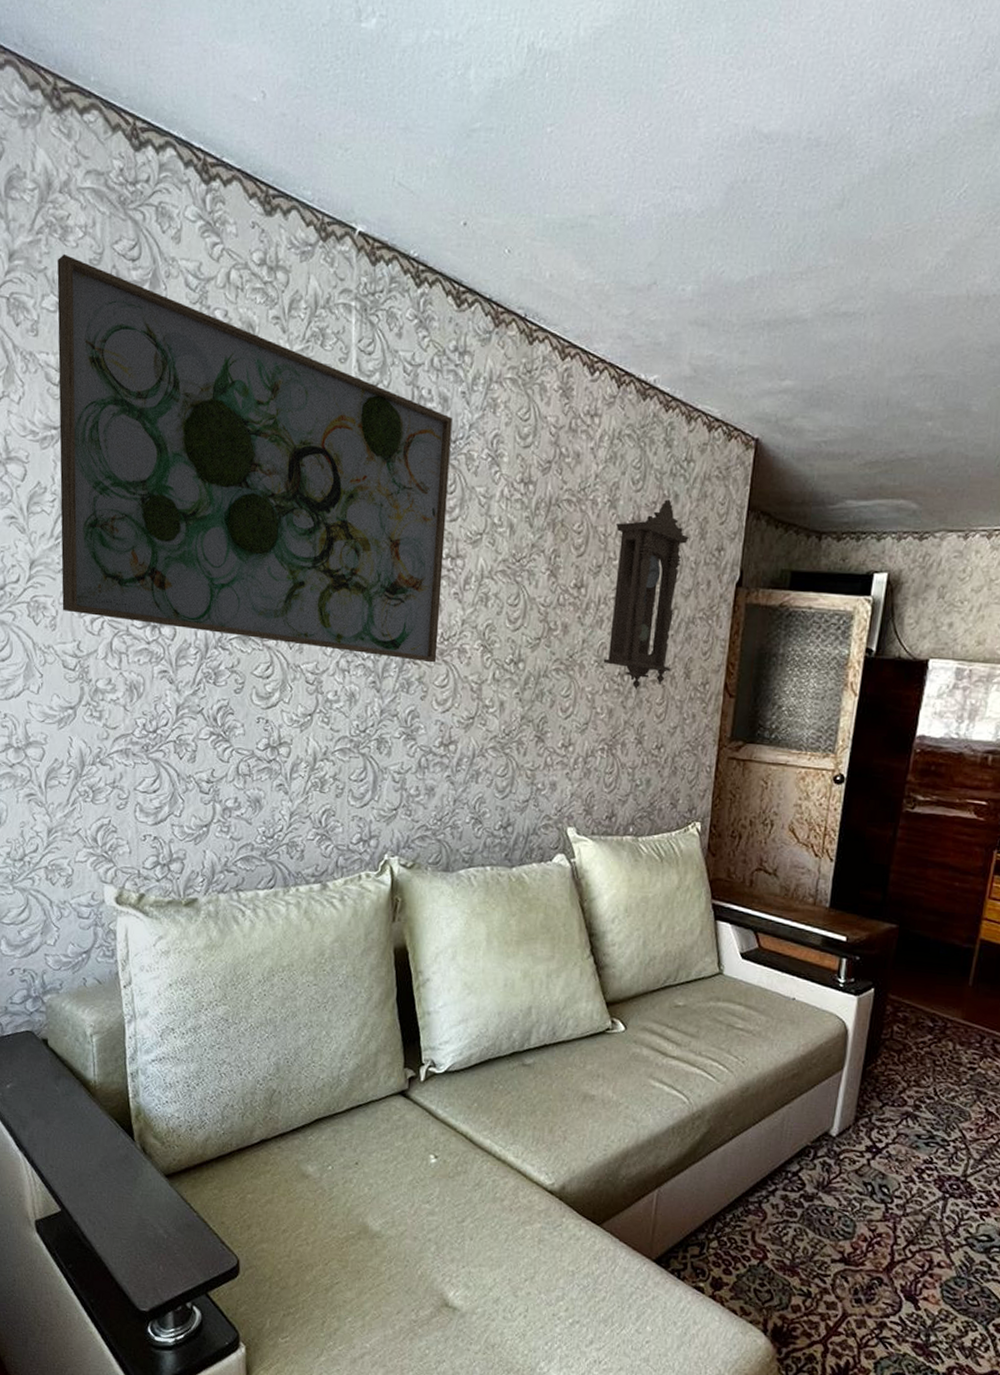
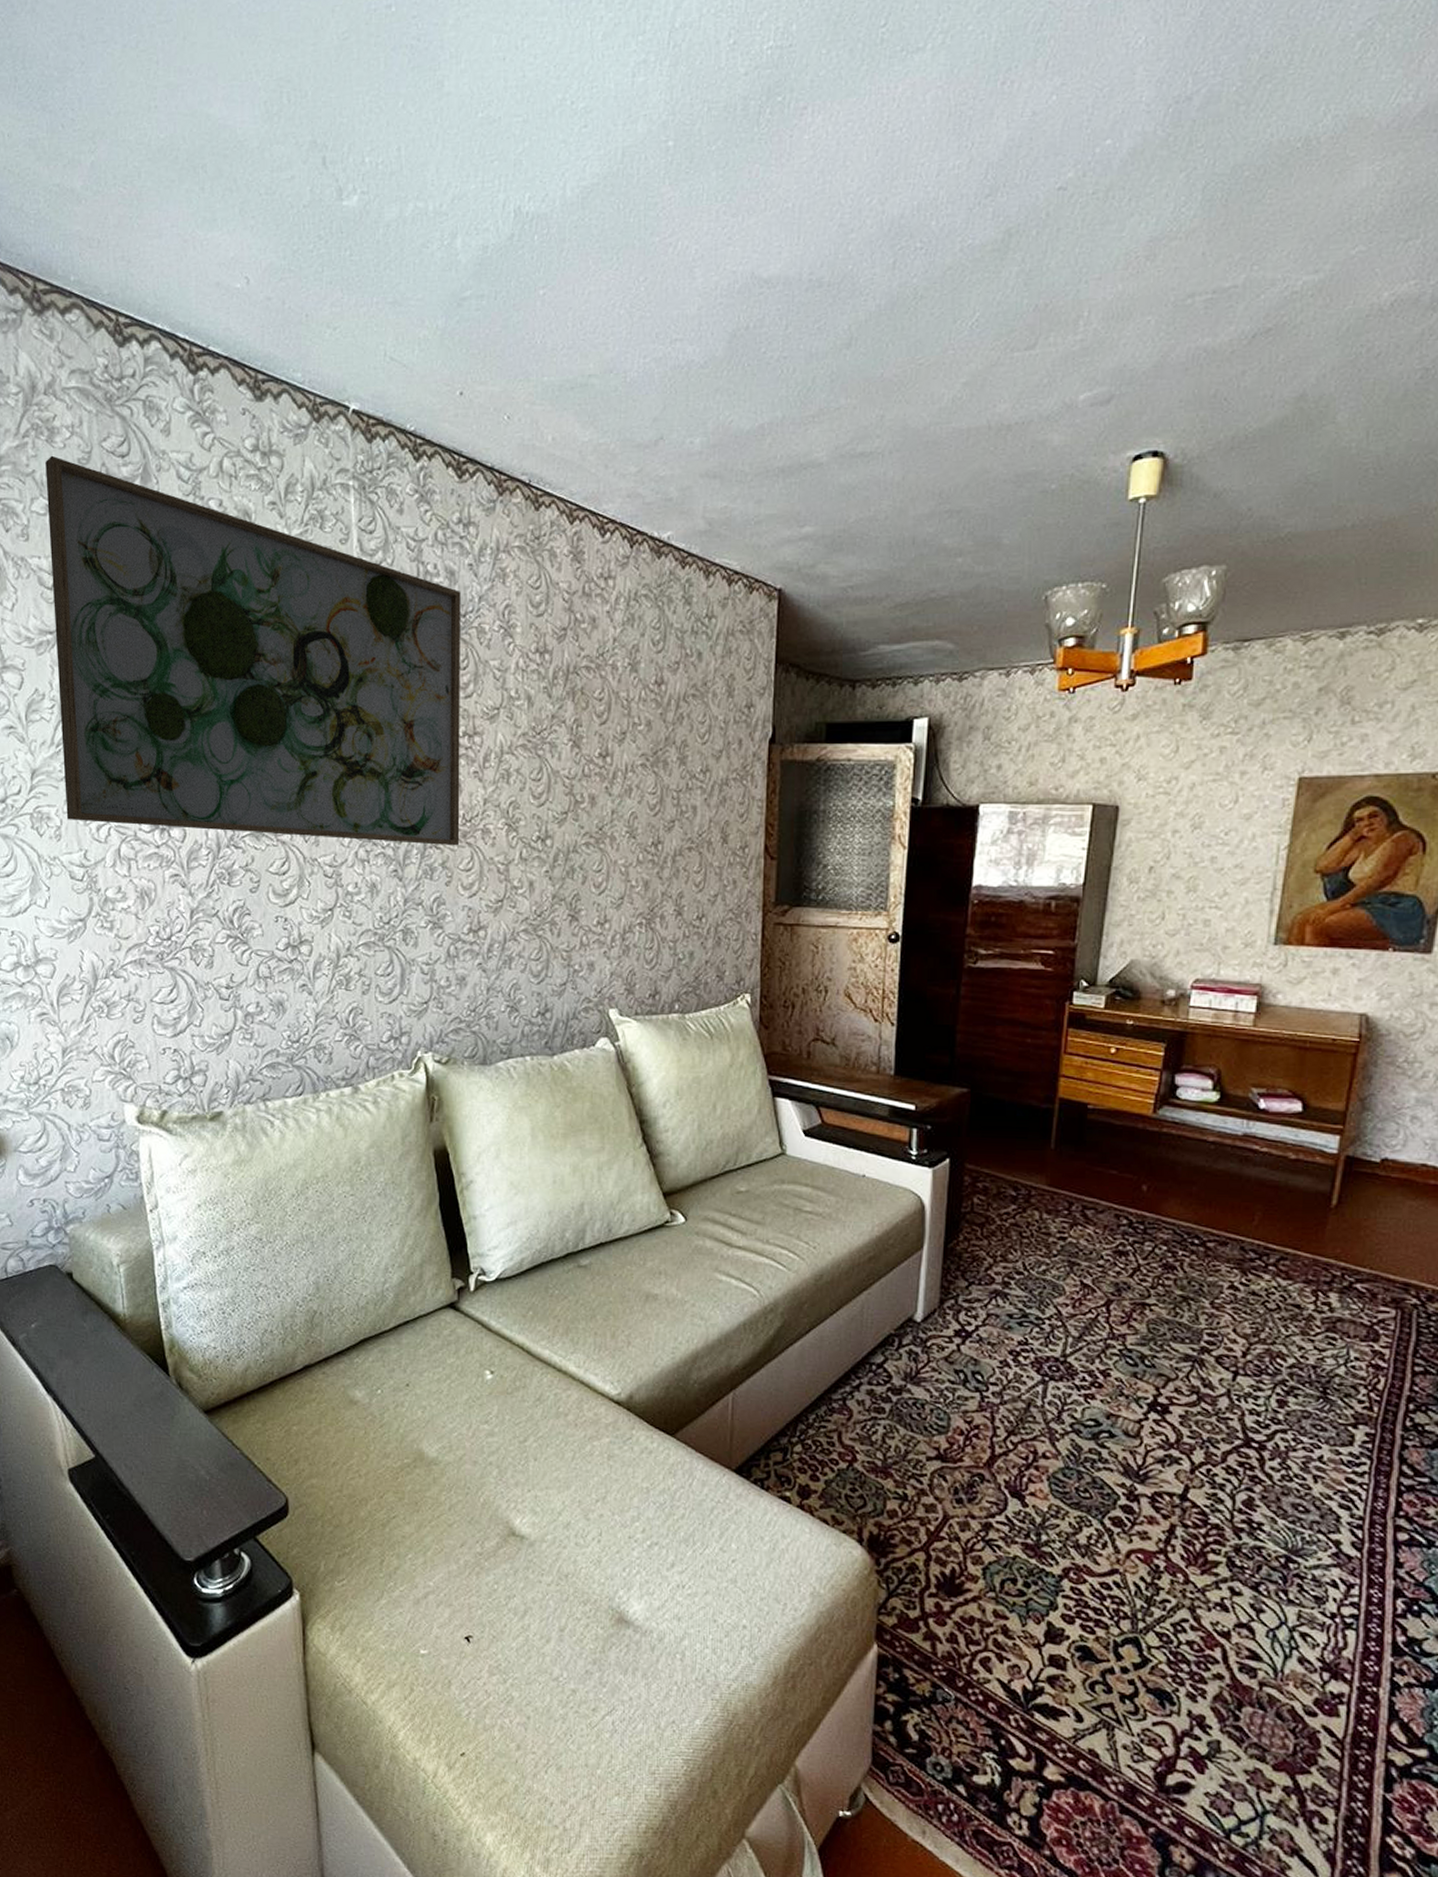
pendulum clock: present [603,499,689,689] -> none [634,658,716,858]

